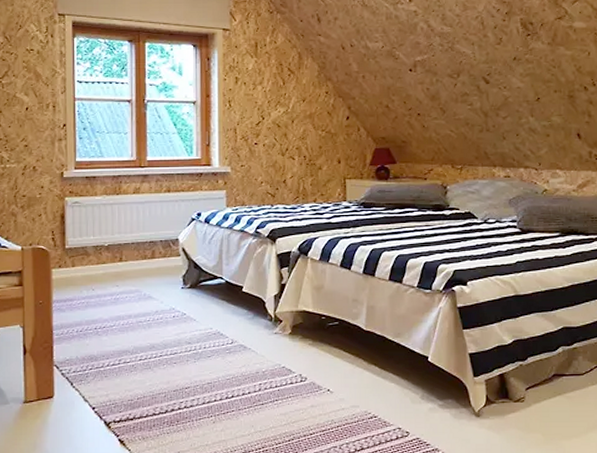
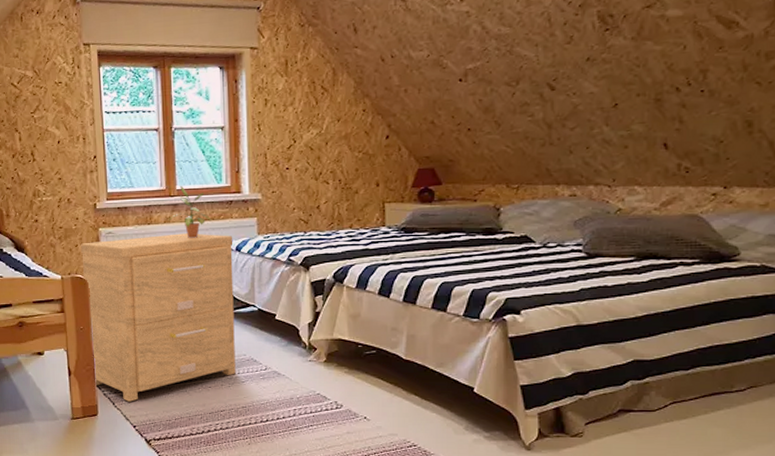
side table: none [44,204,202,381] -> present [80,233,236,402]
potted plant: none [137,156,183,209] -> present [168,185,213,238]

